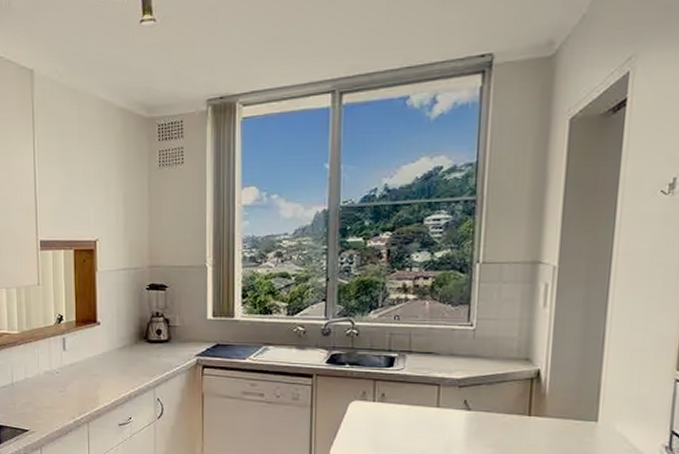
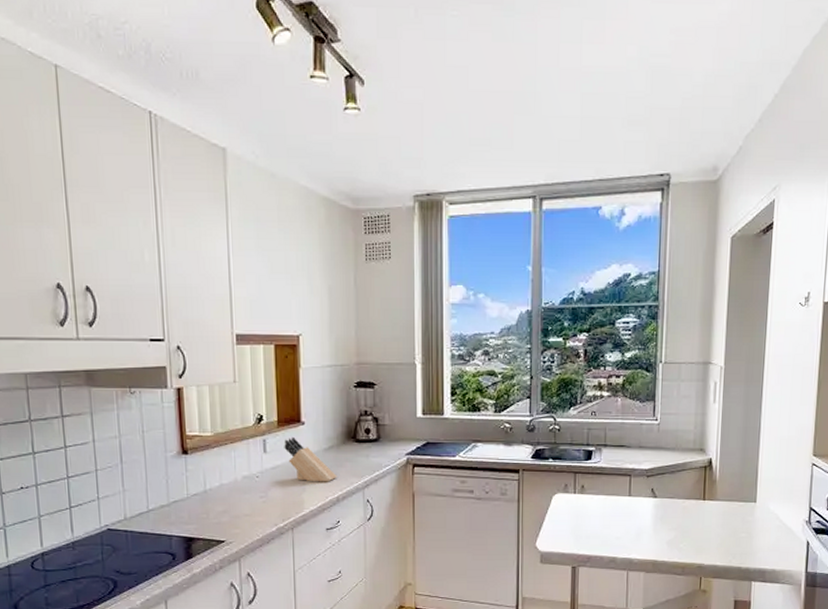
knife block: none [81,336,130,380] -> present [284,436,337,482]

